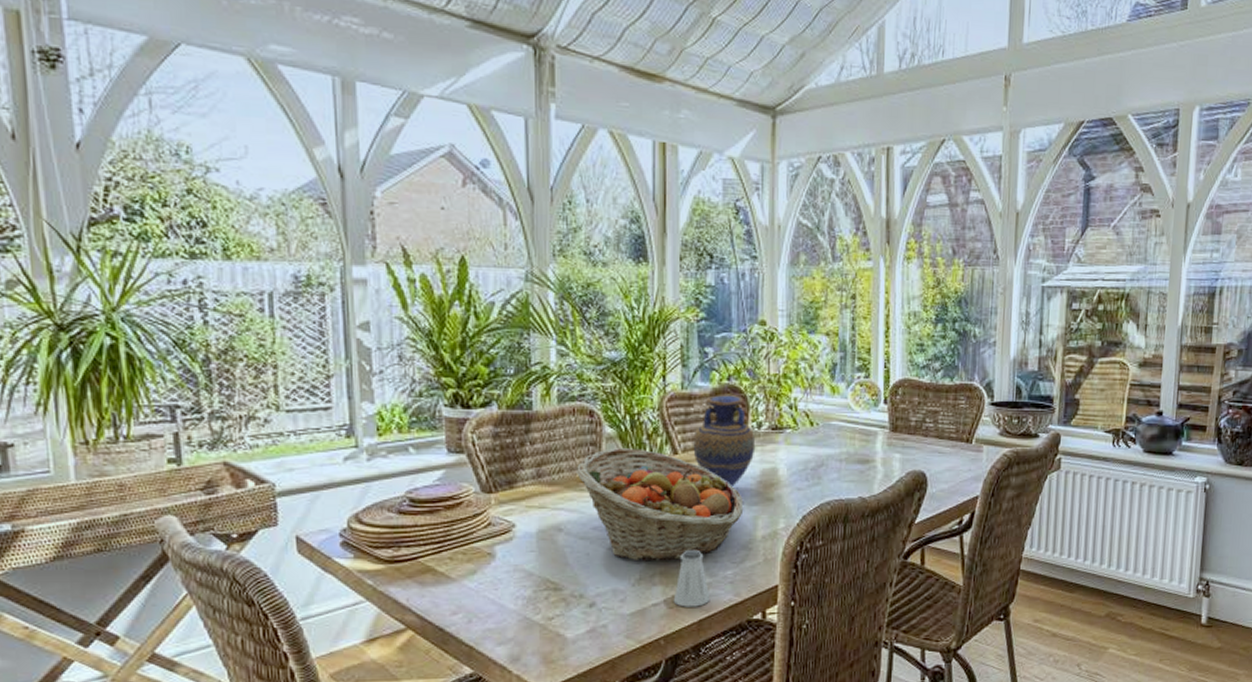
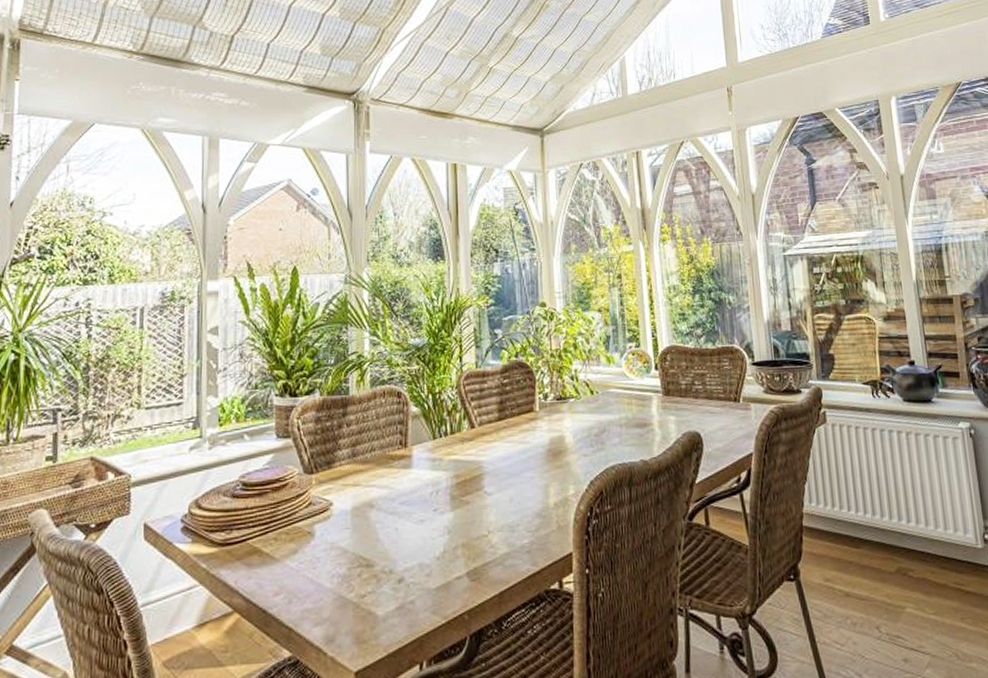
fruit basket: present [577,448,744,562] -> none [387,424,536,535]
saltshaker: present [673,549,711,607] -> none [475,519,510,579]
vase: present [693,394,756,488] -> none [488,369,543,457]

